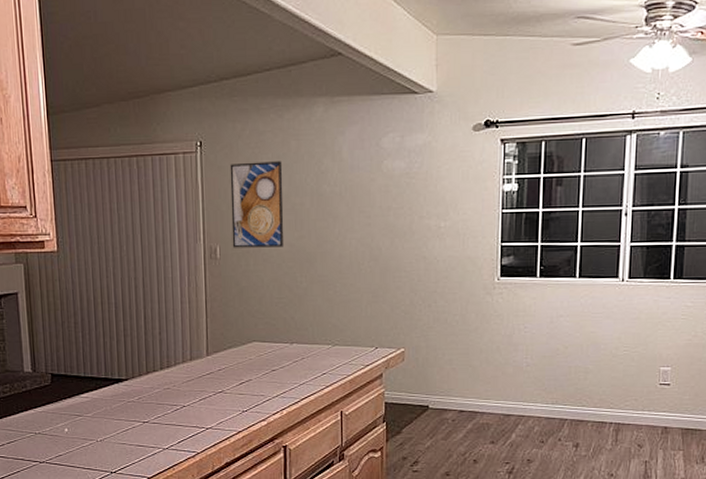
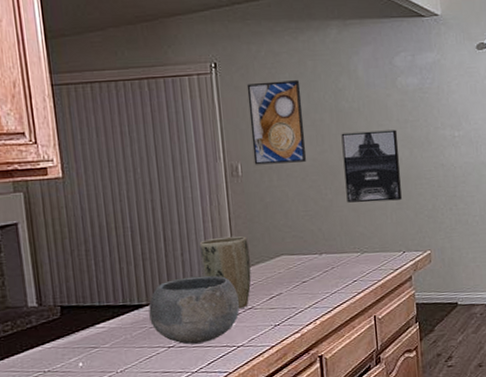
bowl: none [127,356,211,421] -> present [148,275,240,345]
plant pot: none [175,319,223,391] -> present [198,236,251,309]
wall art: none [320,217,379,293] -> present [341,129,402,203]

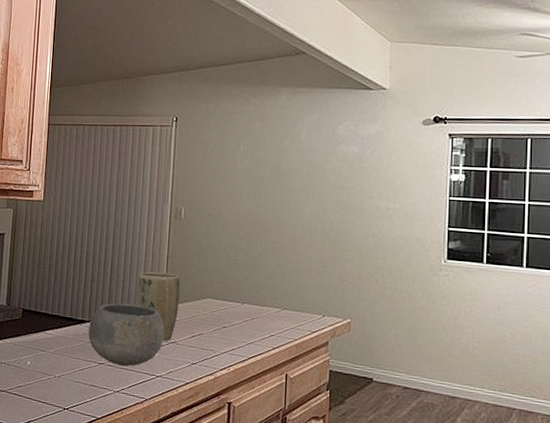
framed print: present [246,80,307,165] -> none [196,138,247,214]
wall art: present [341,129,402,203] -> none [275,191,332,263]

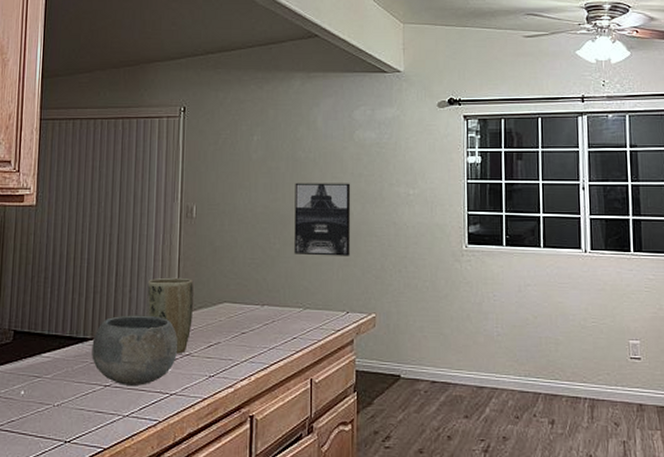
wall art: none [275,191,332,263] -> present [294,182,351,256]

